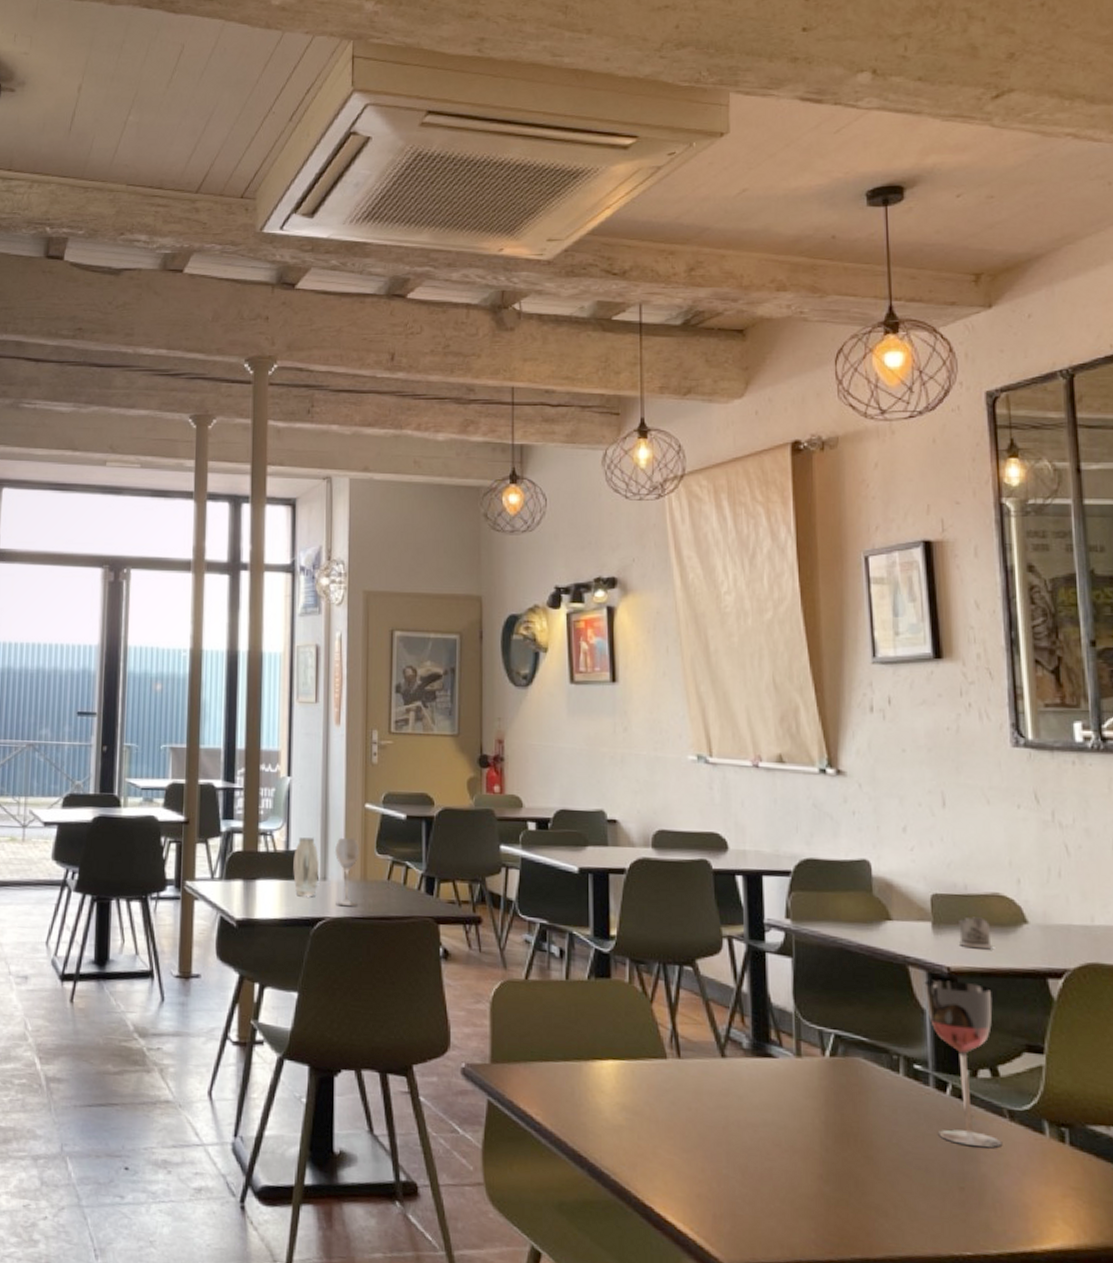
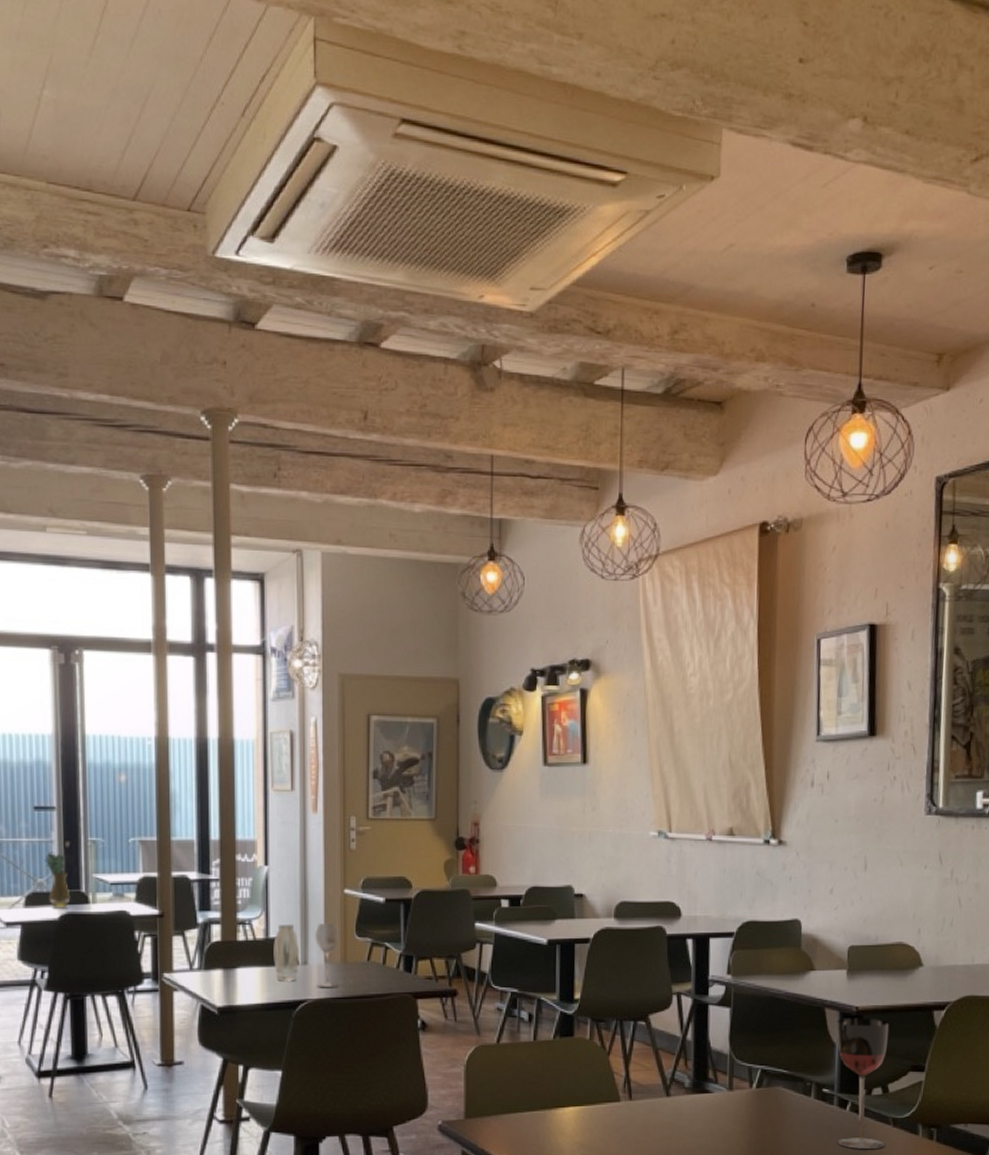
vase: none [83,754,104,811] -> present [44,850,71,909]
tea glass holder: present [959,917,992,950] -> none [867,963,893,990]

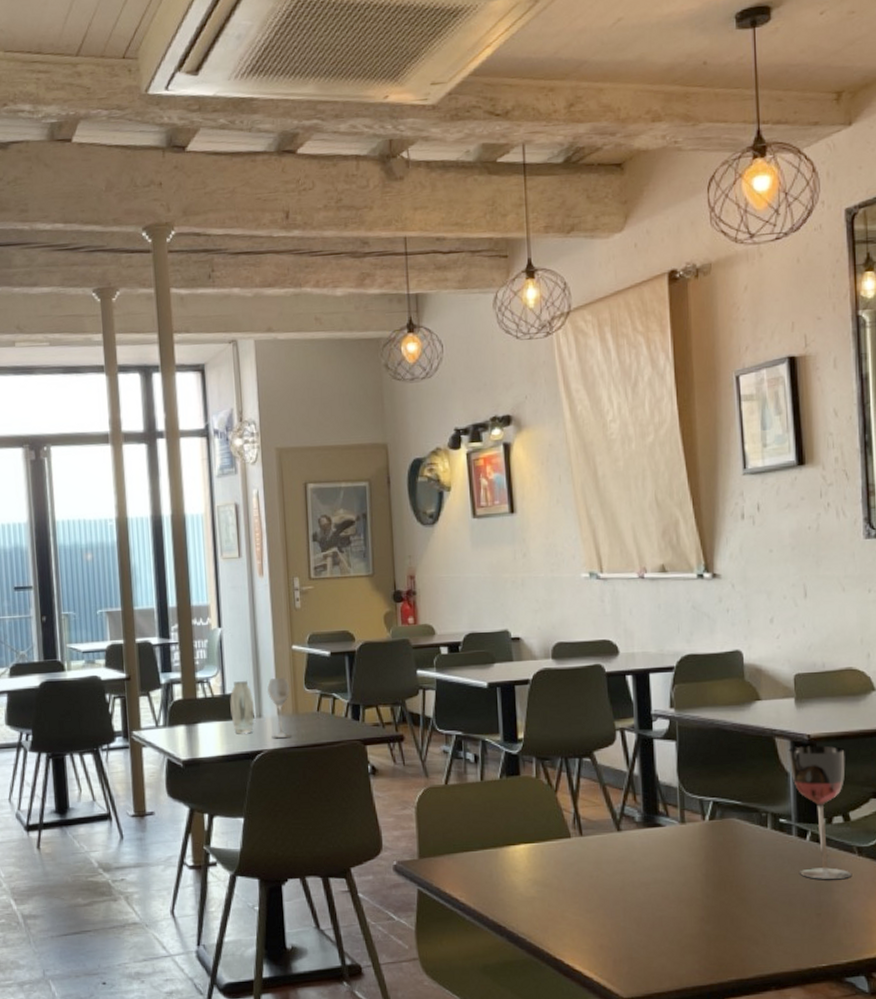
vase: present [44,850,71,909] -> none [25,625,49,677]

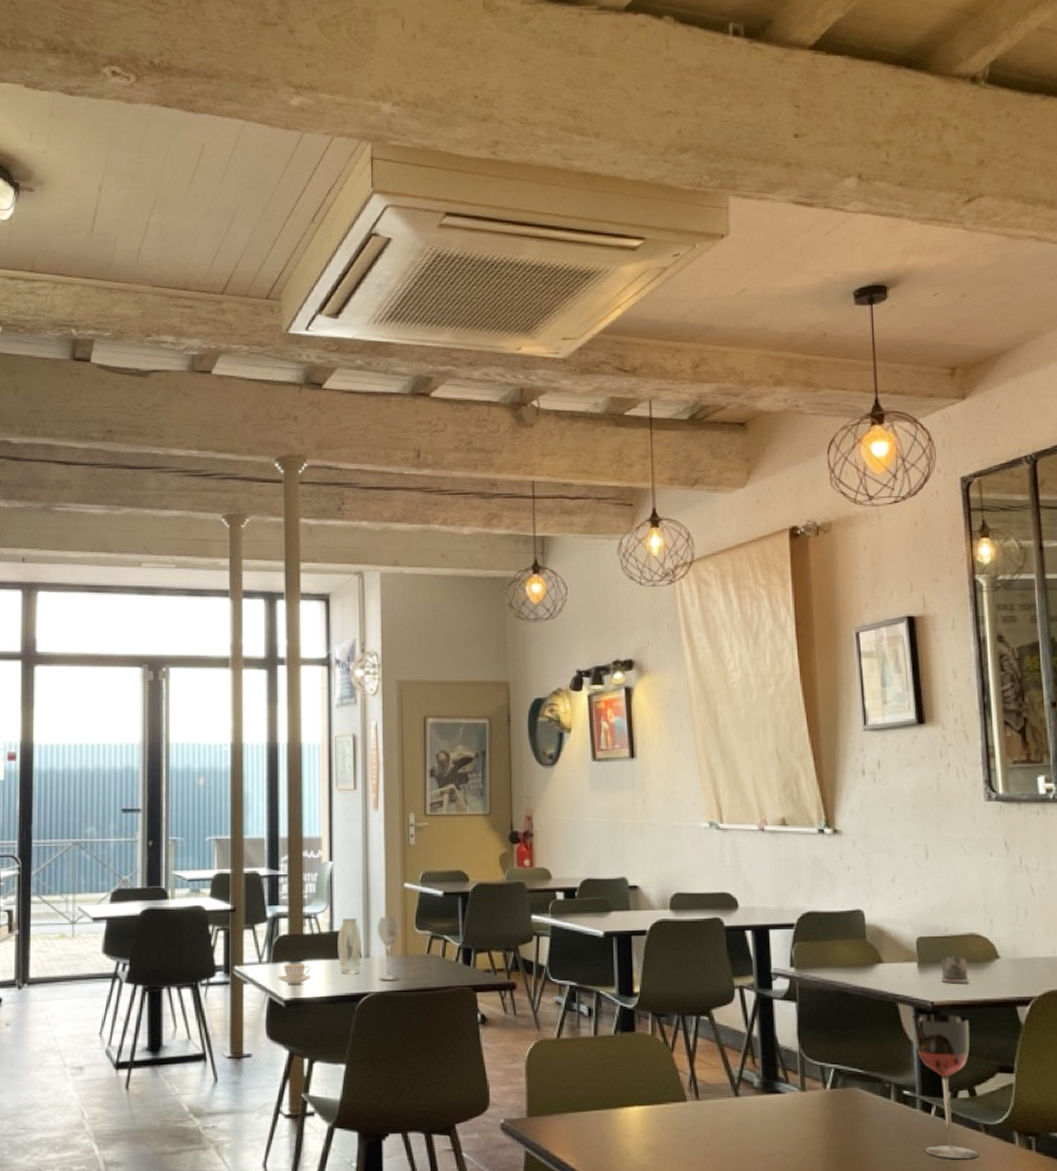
teacup: none [173,726,208,746] -> present [276,964,312,985]
tea glass holder: none [818,689,845,717] -> present [941,955,969,984]

